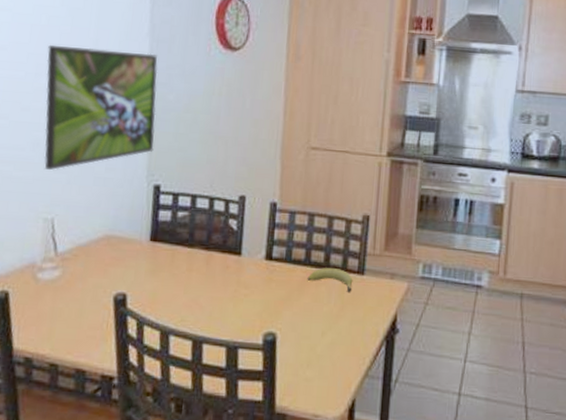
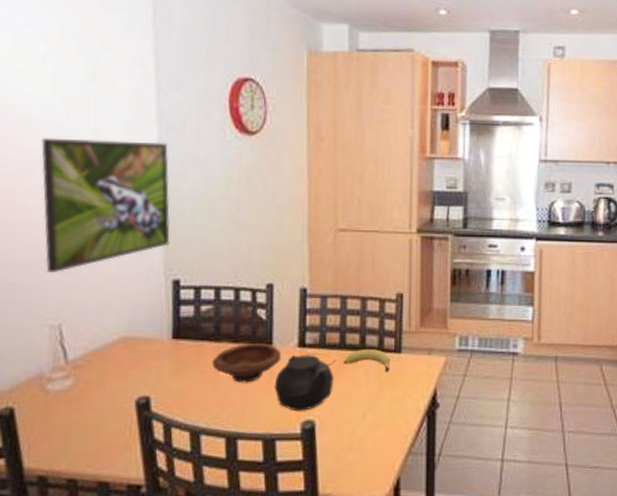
bowl: none [184,251,249,290] -> present [212,343,282,383]
teapot: none [240,267,301,323] -> present [274,353,337,411]

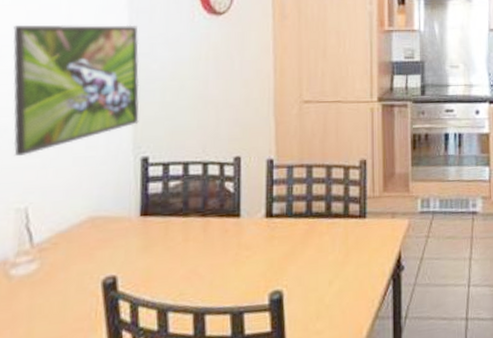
bowl: present [212,343,282,383] -> none [180,215,249,257]
teapot: present [274,353,337,411] -> none [242,223,303,282]
fruit: present [343,349,390,372] -> none [310,216,356,238]

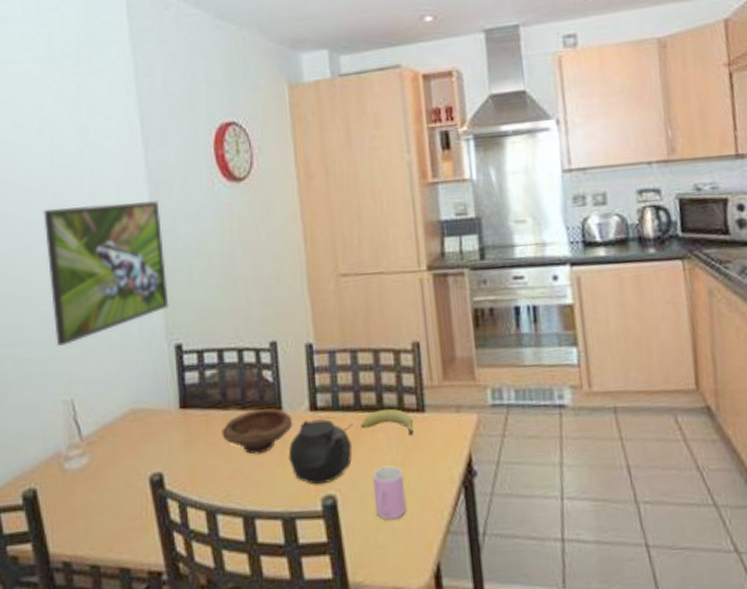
bowl: none [180,215,249,257] -> present [221,408,293,455]
teapot: none [242,223,303,282] -> present [288,417,353,485]
fruit: none [310,216,356,238] -> present [360,409,415,435]
cup: none [316,263,344,310] -> present [372,465,407,521]

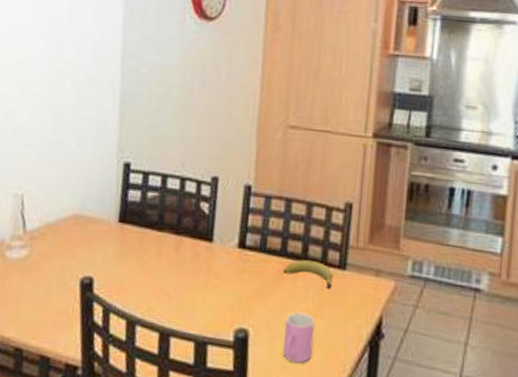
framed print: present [44,200,169,347] -> none [16,14,131,145]
bowl: present [221,408,293,455] -> none [153,236,221,279]
teapot: present [288,417,353,485] -> none [210,256,276,318]

